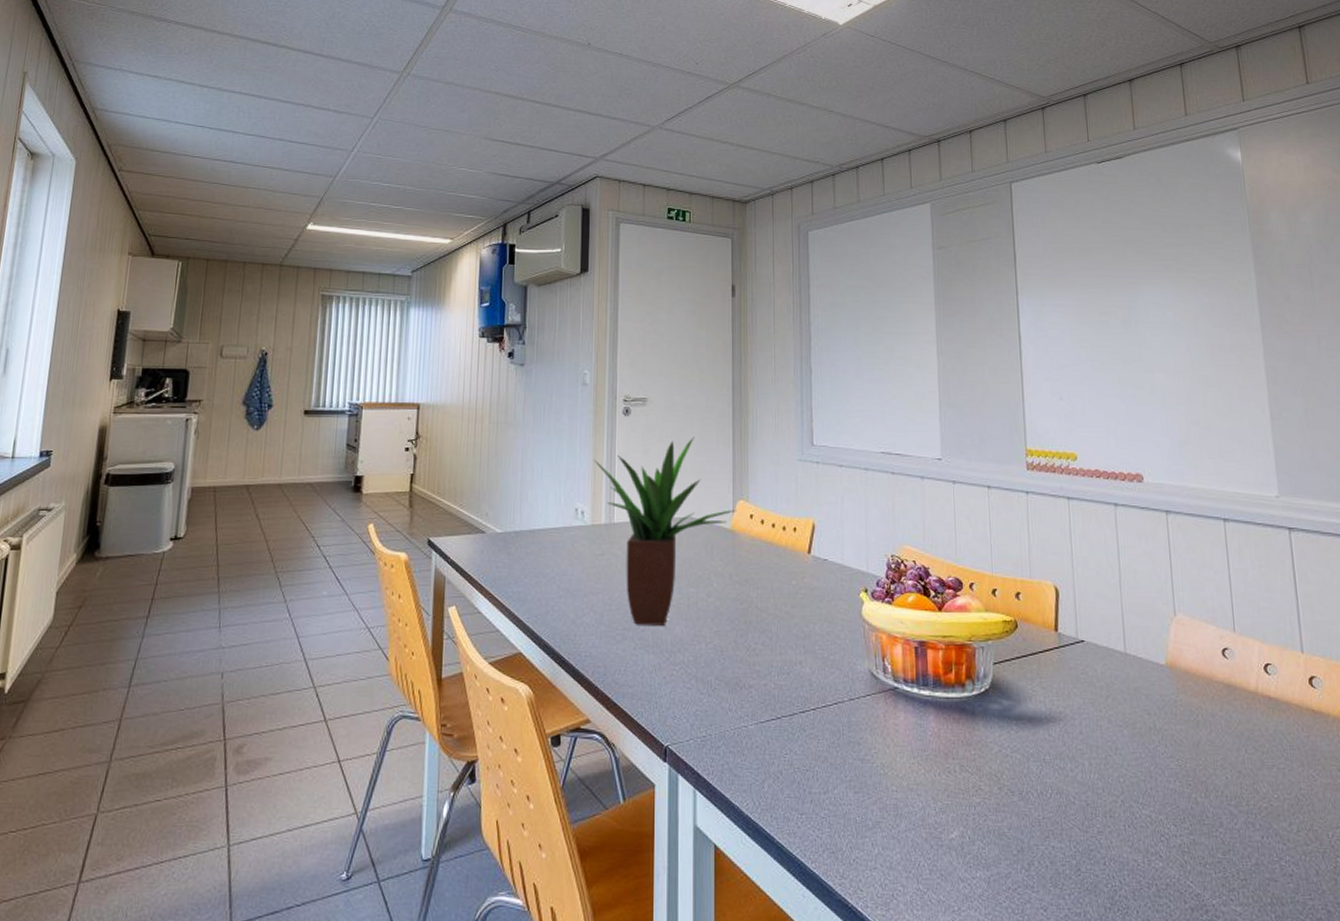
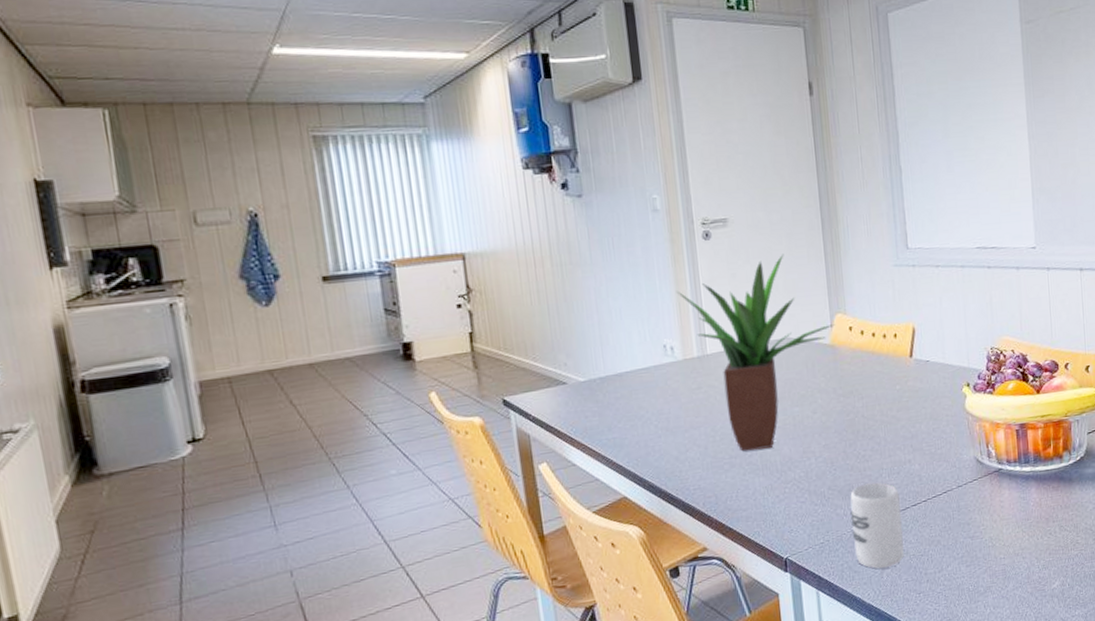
cup: none [736,680,788,778] -> present [850,482,904,569]

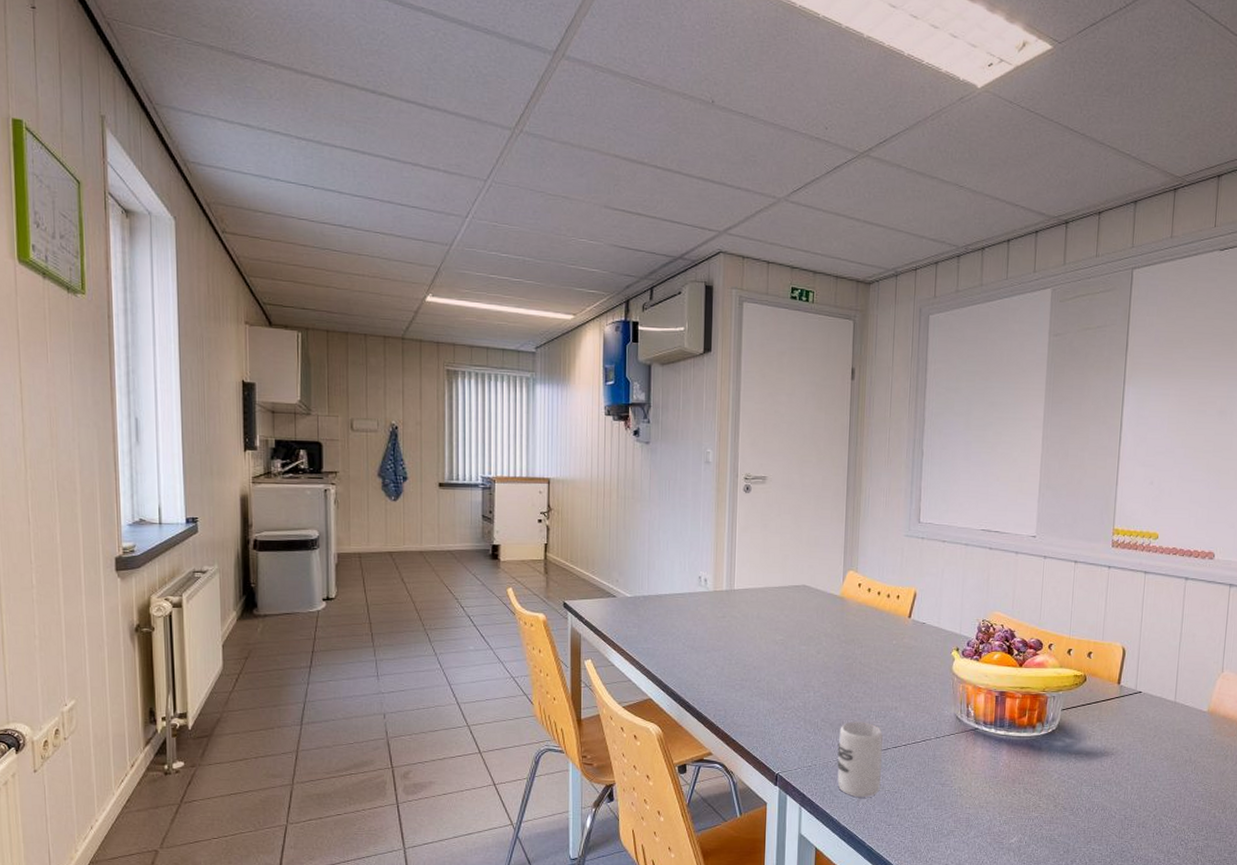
potted plant: present [677,254,836,452] -> none [716,513,847,677]

